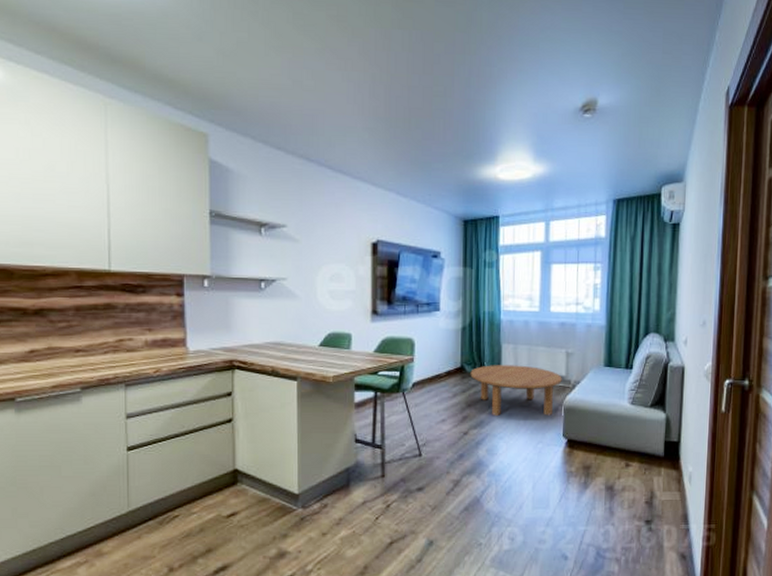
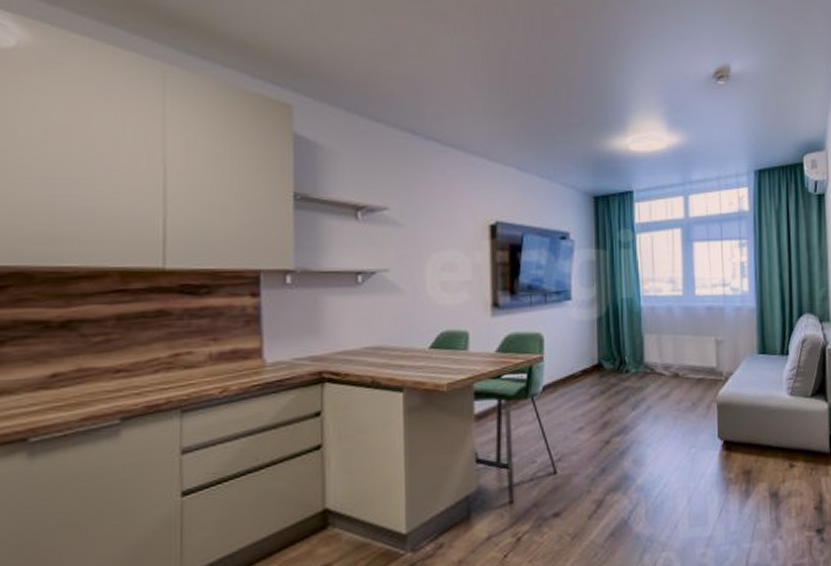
coffee table: present [470,365,562,416] -> none [609,357,713,419]

